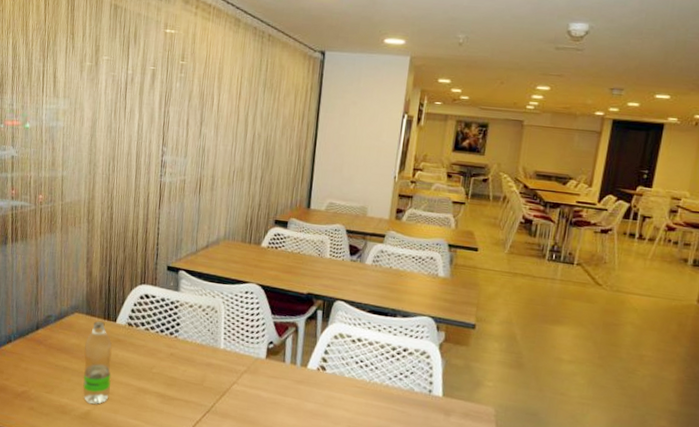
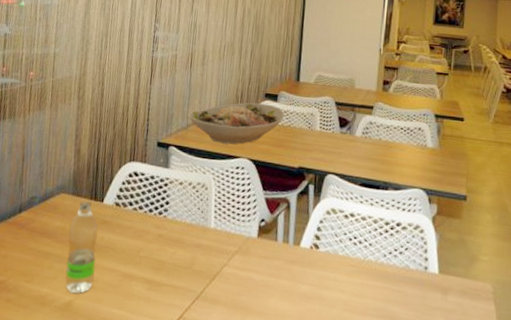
salad: none [197,229,294,270] -> present [187,102,284,145]

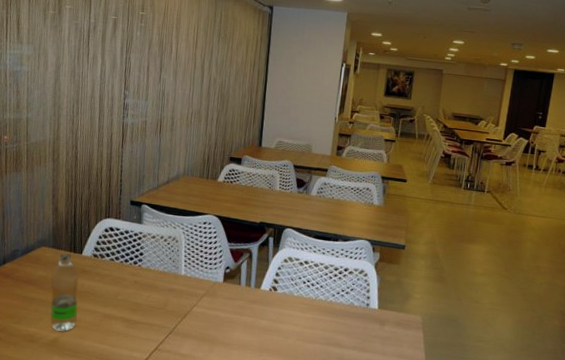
salad: present [187,102,284,145] -> none [158,165,248,203]

